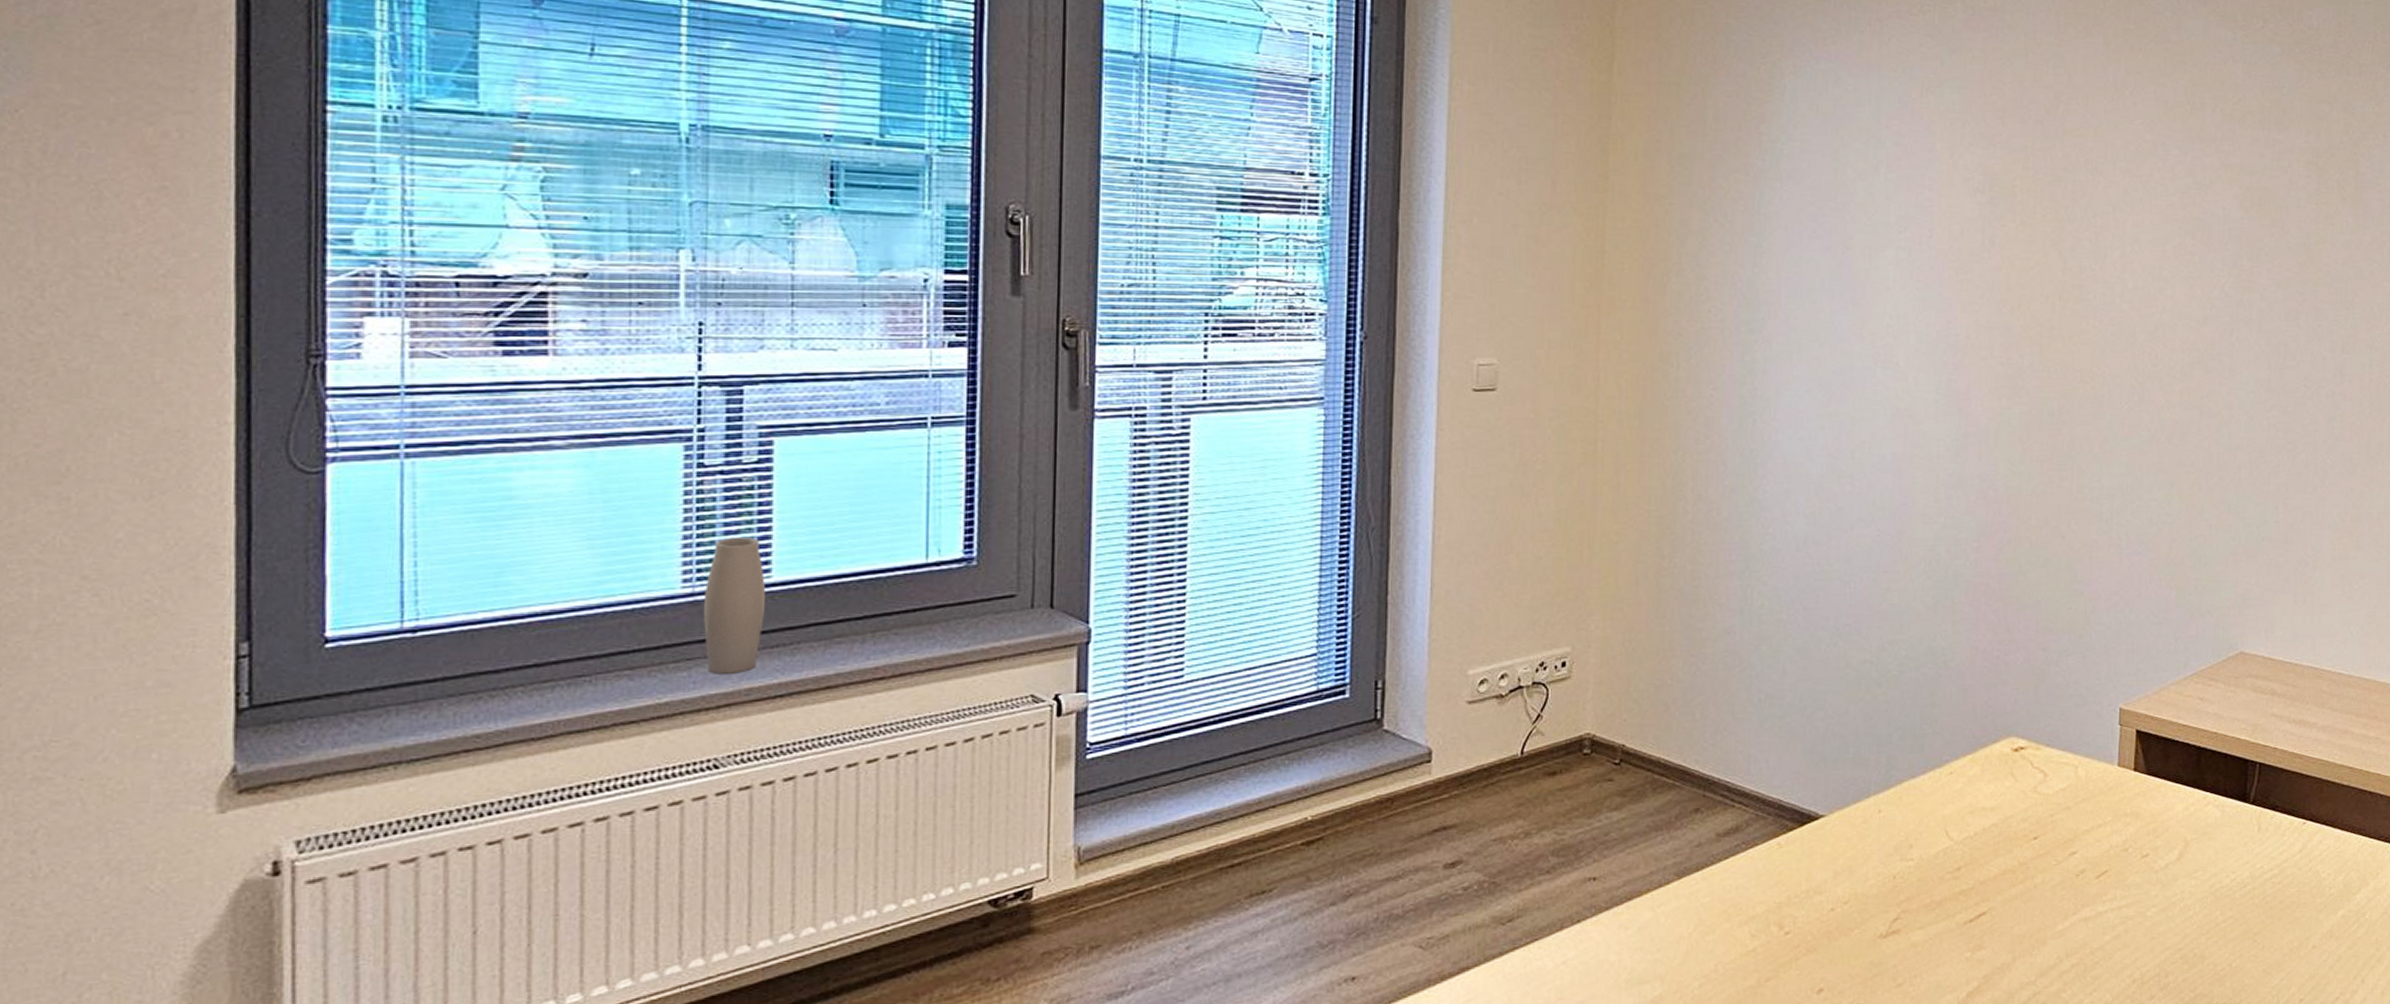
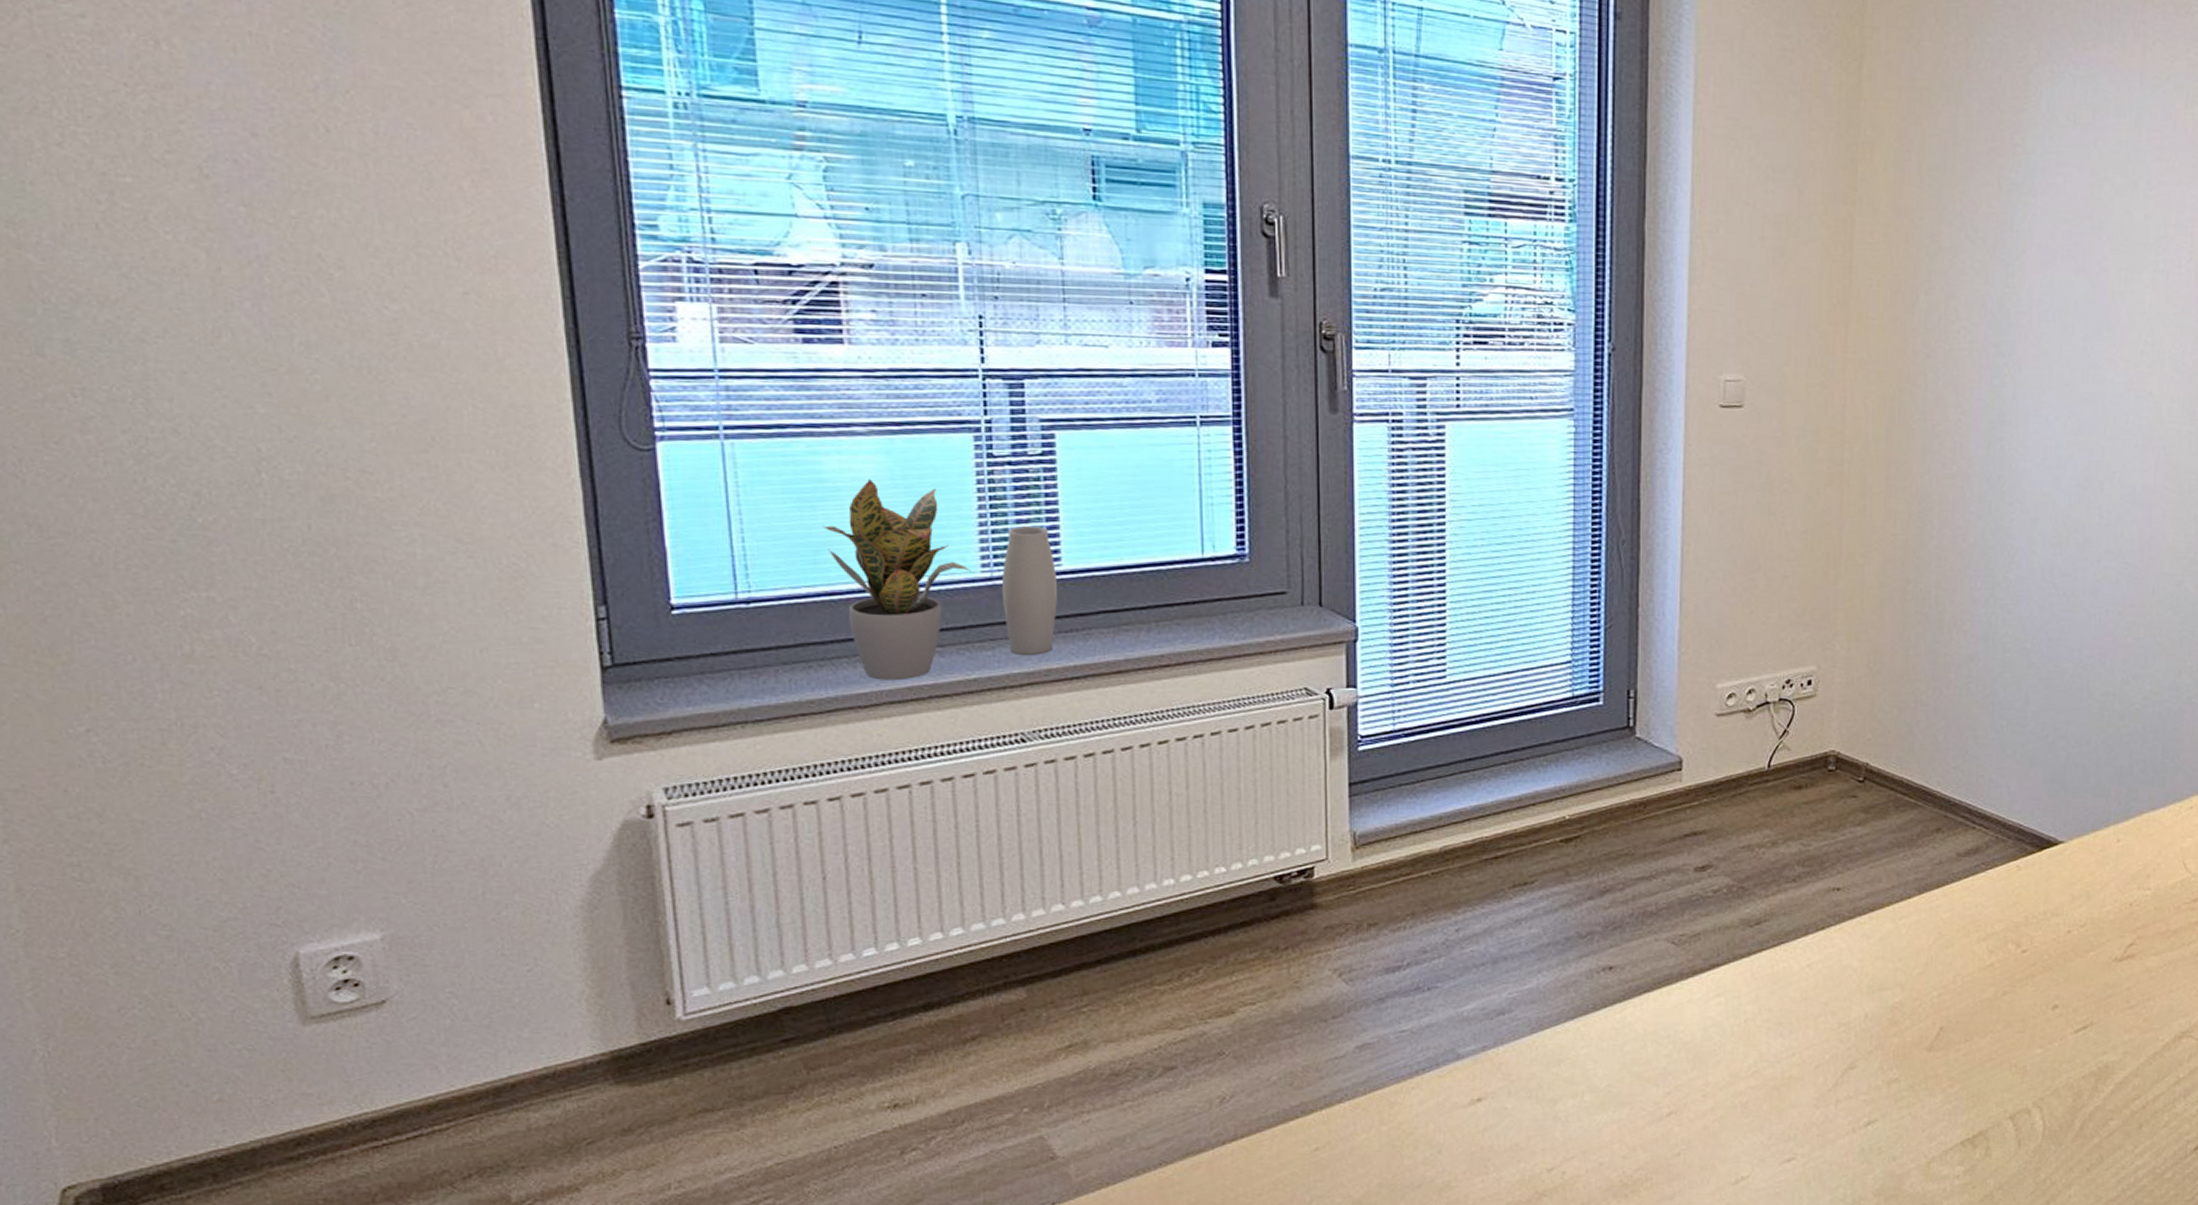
potted plant: none [507,495,670,709] -> present [822,479,971,681]

